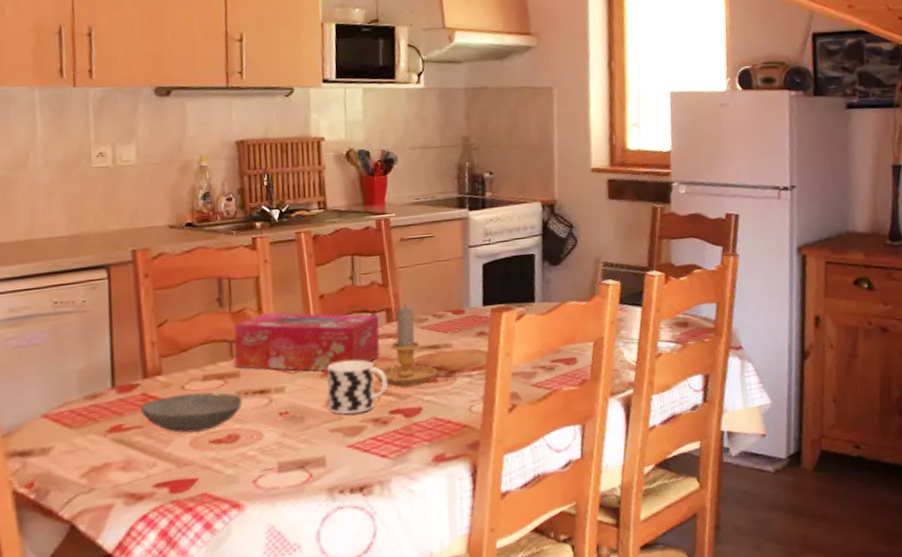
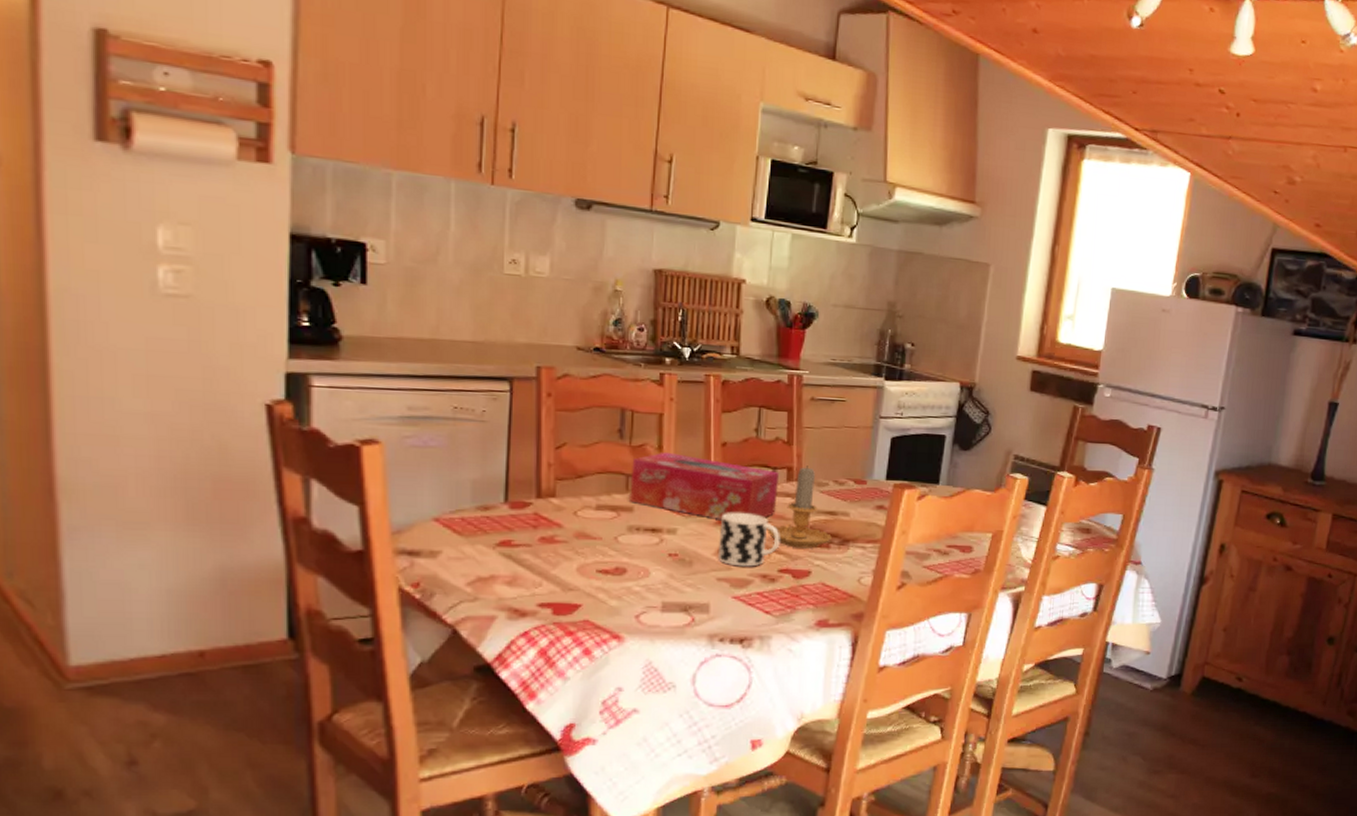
bowl: present [140,392,243,433] -> none [531,519,634,560]

